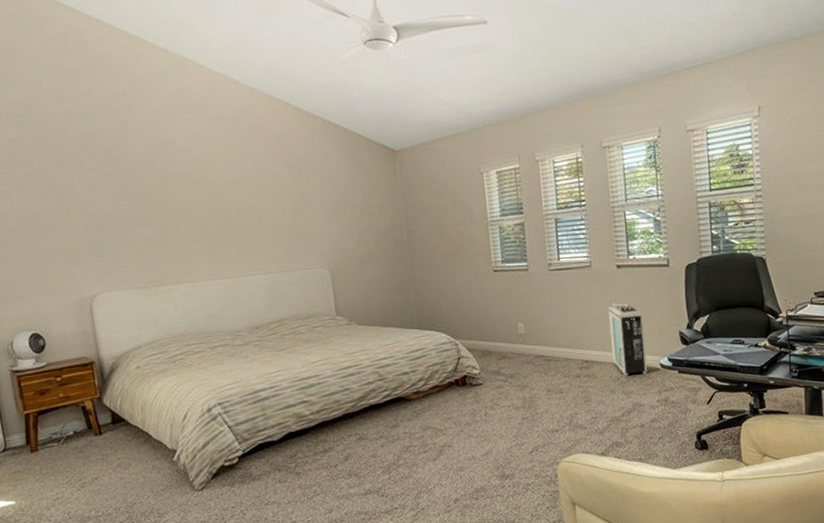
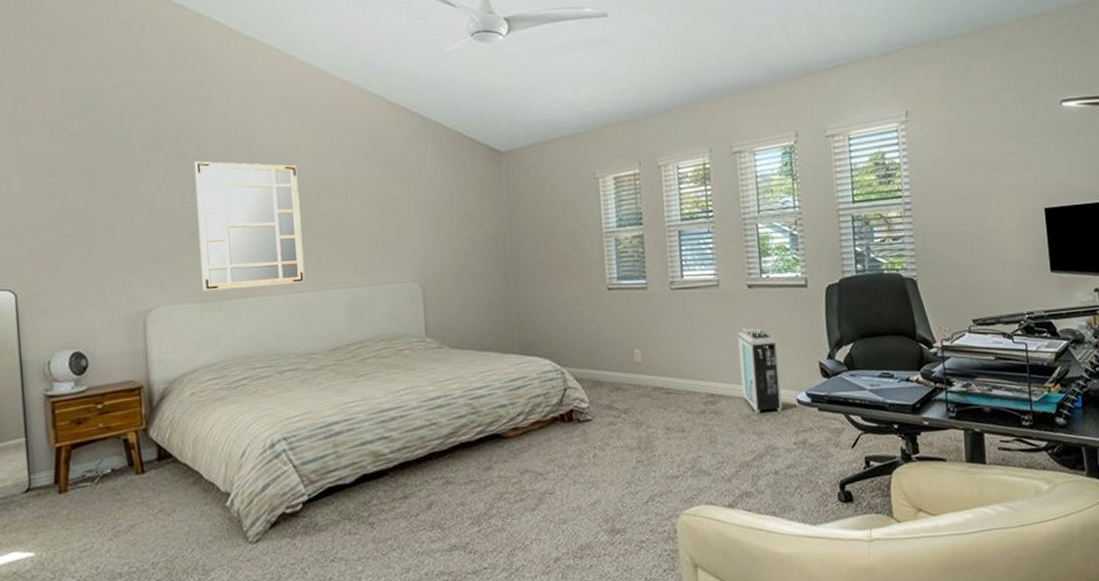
mirror: none [123,163,229,279] -> present [194,161,306,292]

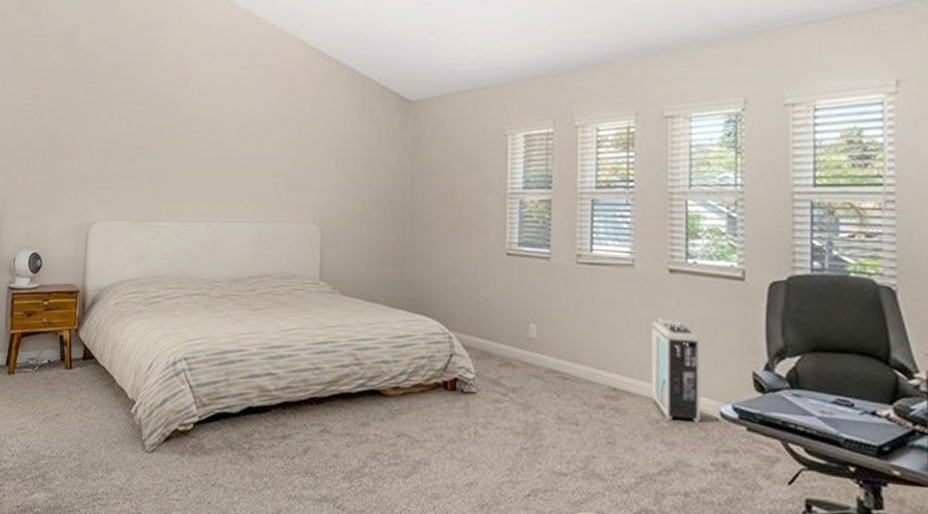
mirror: present [194,161,306,292] -> none [135,93,223,214]

